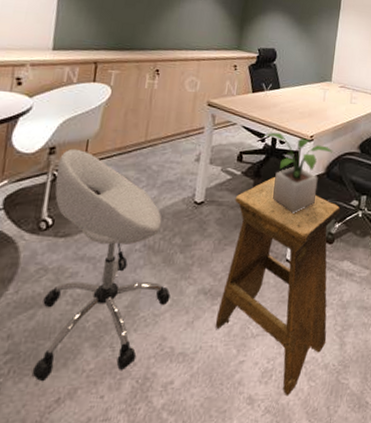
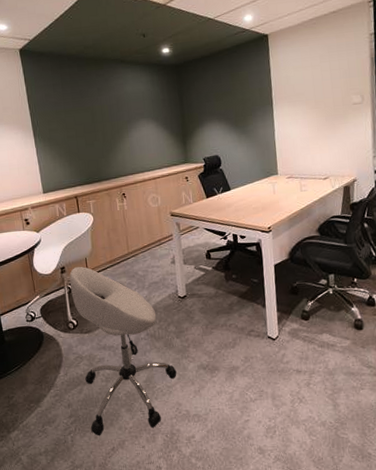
stool: present [215,177,341,396] -> none [211,268,320,448]
potted plant: present [261,133,333,213] -> none [223,229,293,297]

